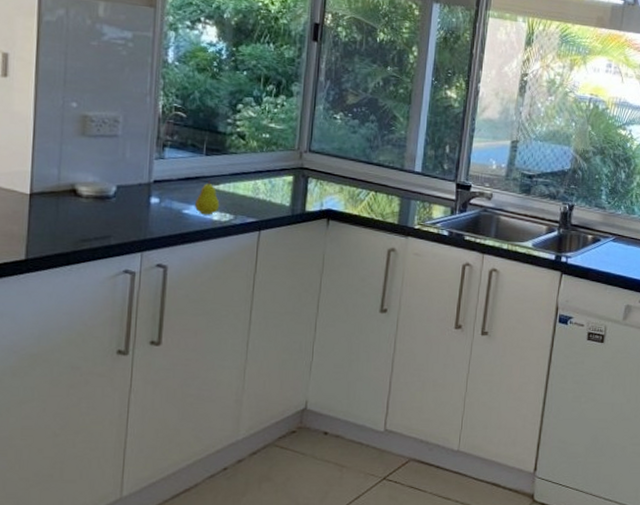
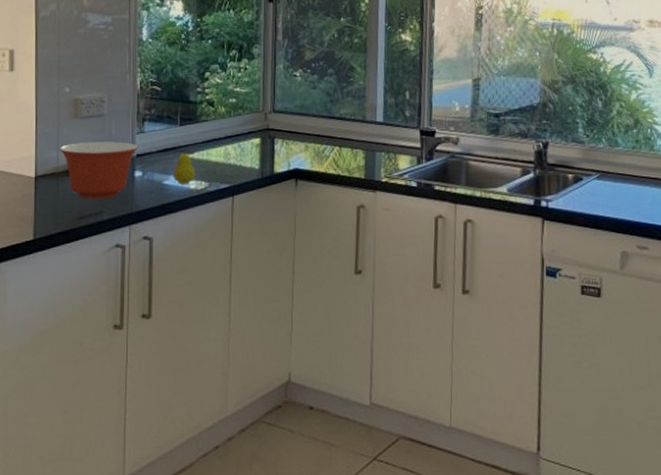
mixing bowl: none [61,162,157,223] -> present [59,141,139,199]

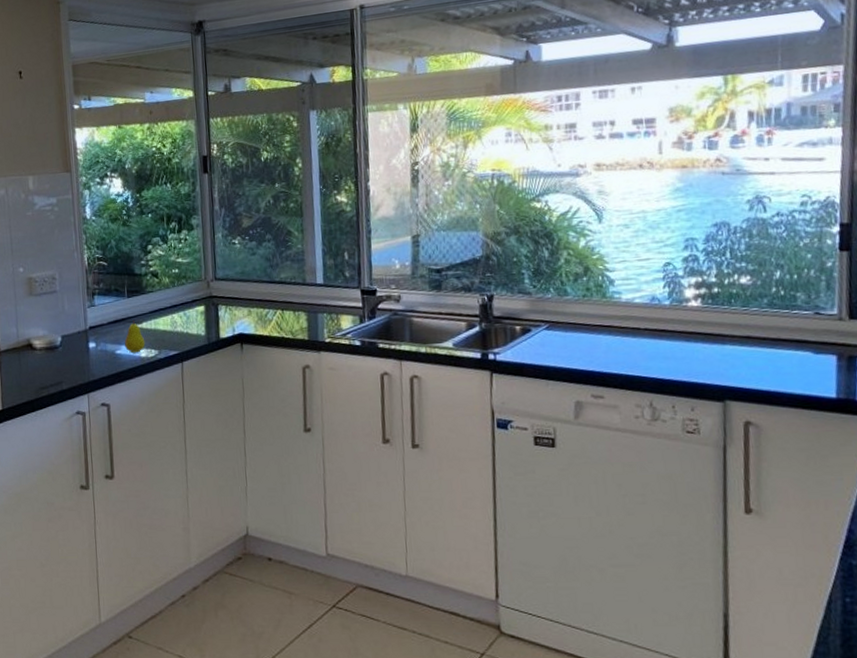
mixing bowl: present [59,141,139,199] -> none [18,316,91,371]

